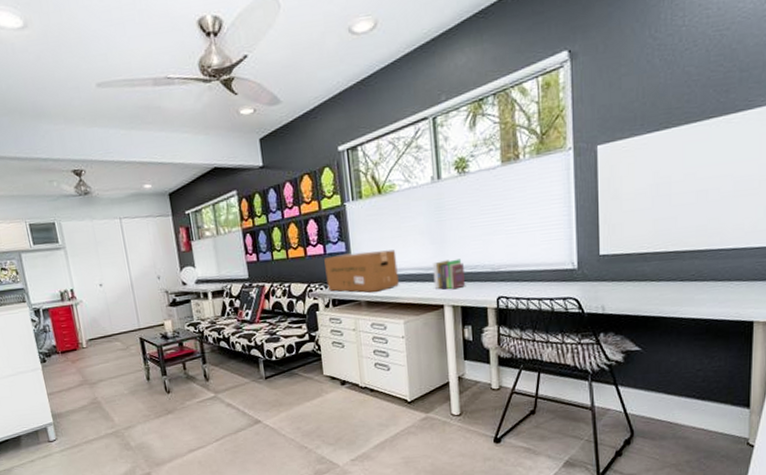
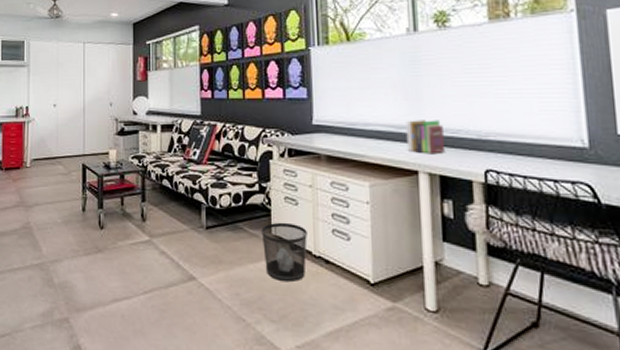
waste bin: none [314,363,355,412] -> present [261,222,307,283]
box: present [324,249,399,293] -> none [283,100,365,147]

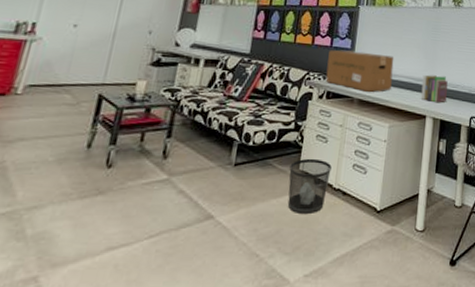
box: none [283,100,365,147] -> present [325,49,394,93]

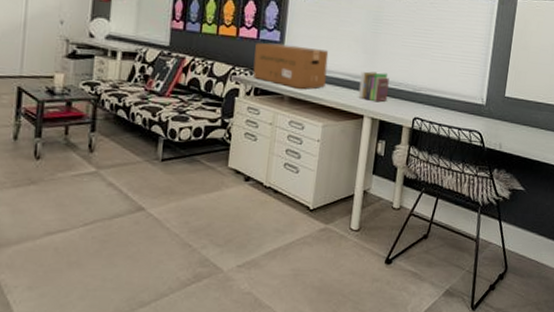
waste bin: present [287,158,332,215] -> none [217,156,262,210]

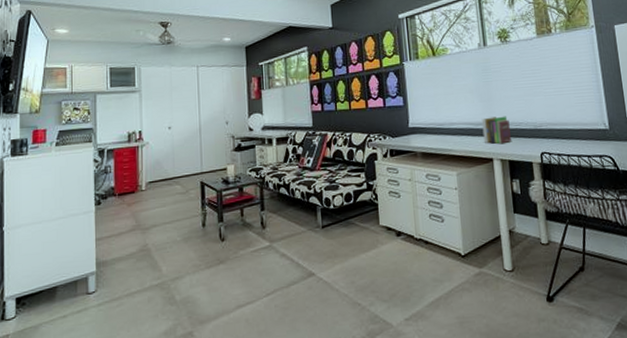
box: present [252,42,329,90] -> none [384,105,452,145]

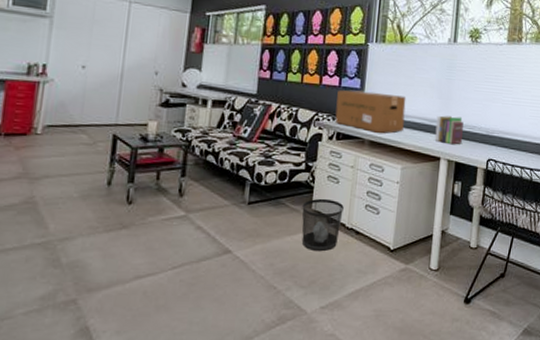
waste bin: none [370,213,410,265] -> present [301,198,344,252]
box: none [384,105,452,145] -> present [335,89,406,134]

